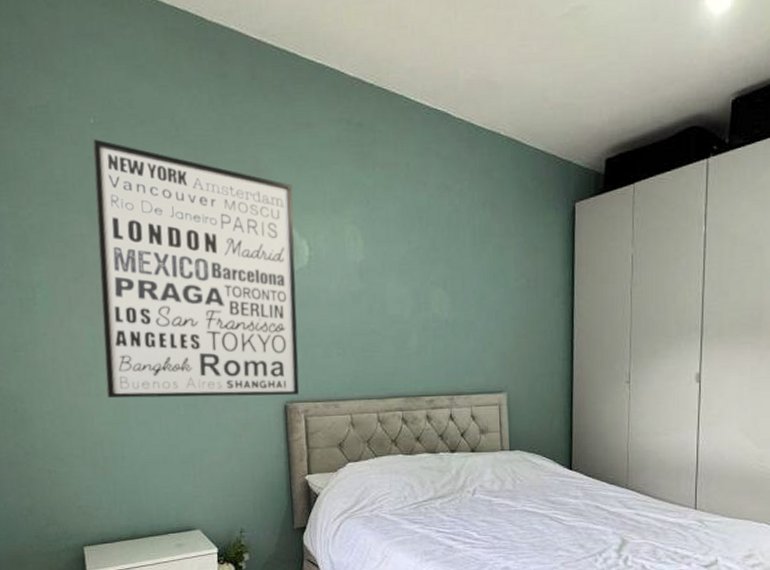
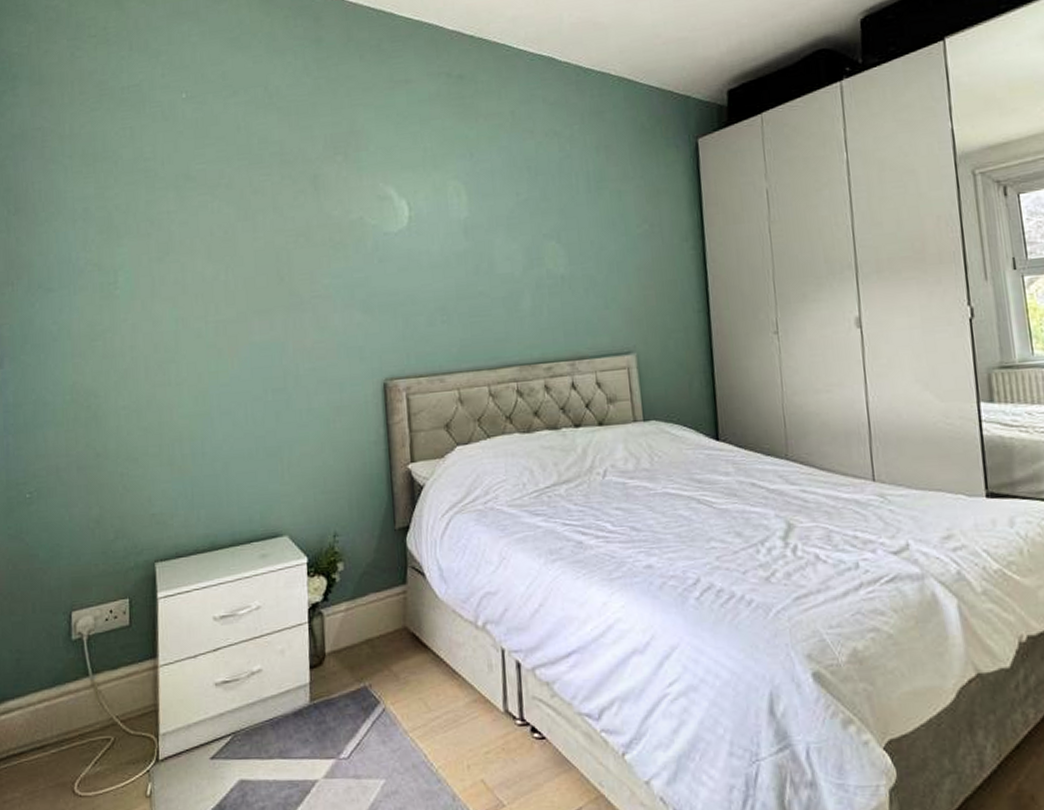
wall art: present [92,139,300,398] -> none [183,113,400,386]

